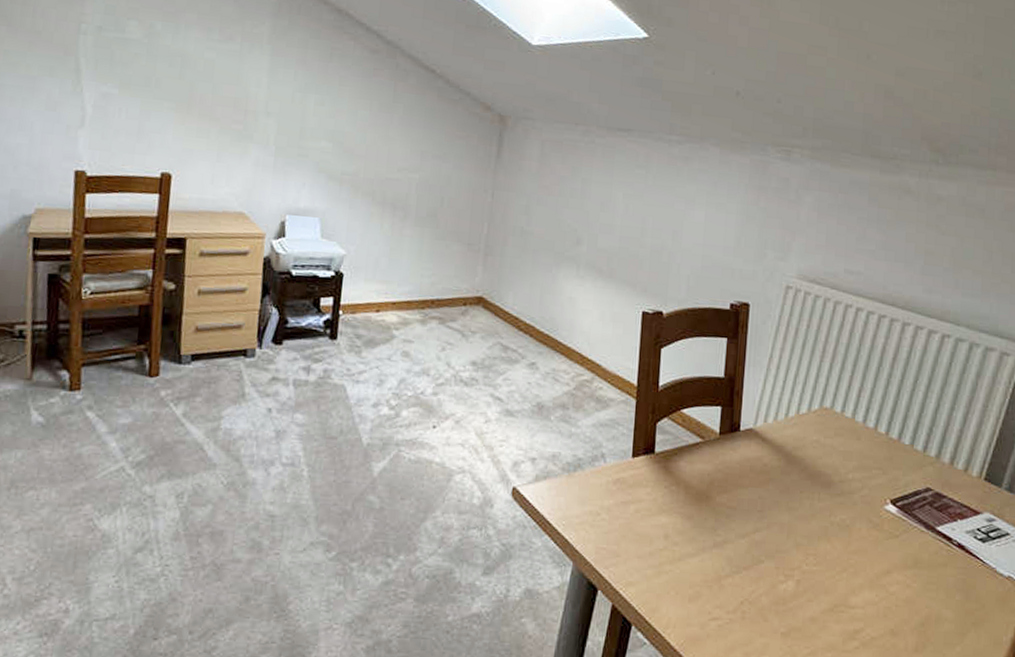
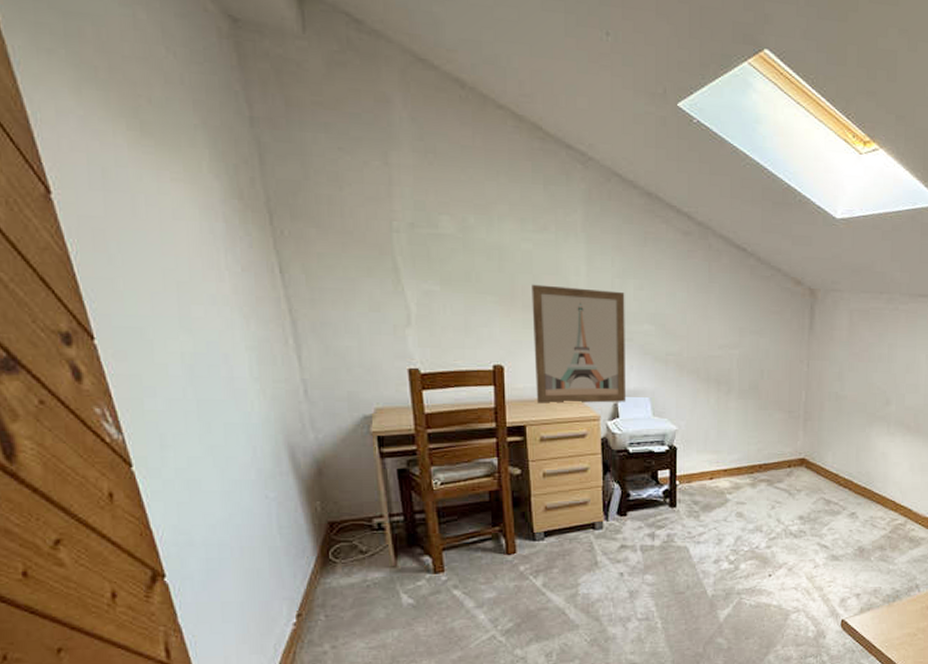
wall art: none [201,93,305,221] -> present [531,284,627,404]

